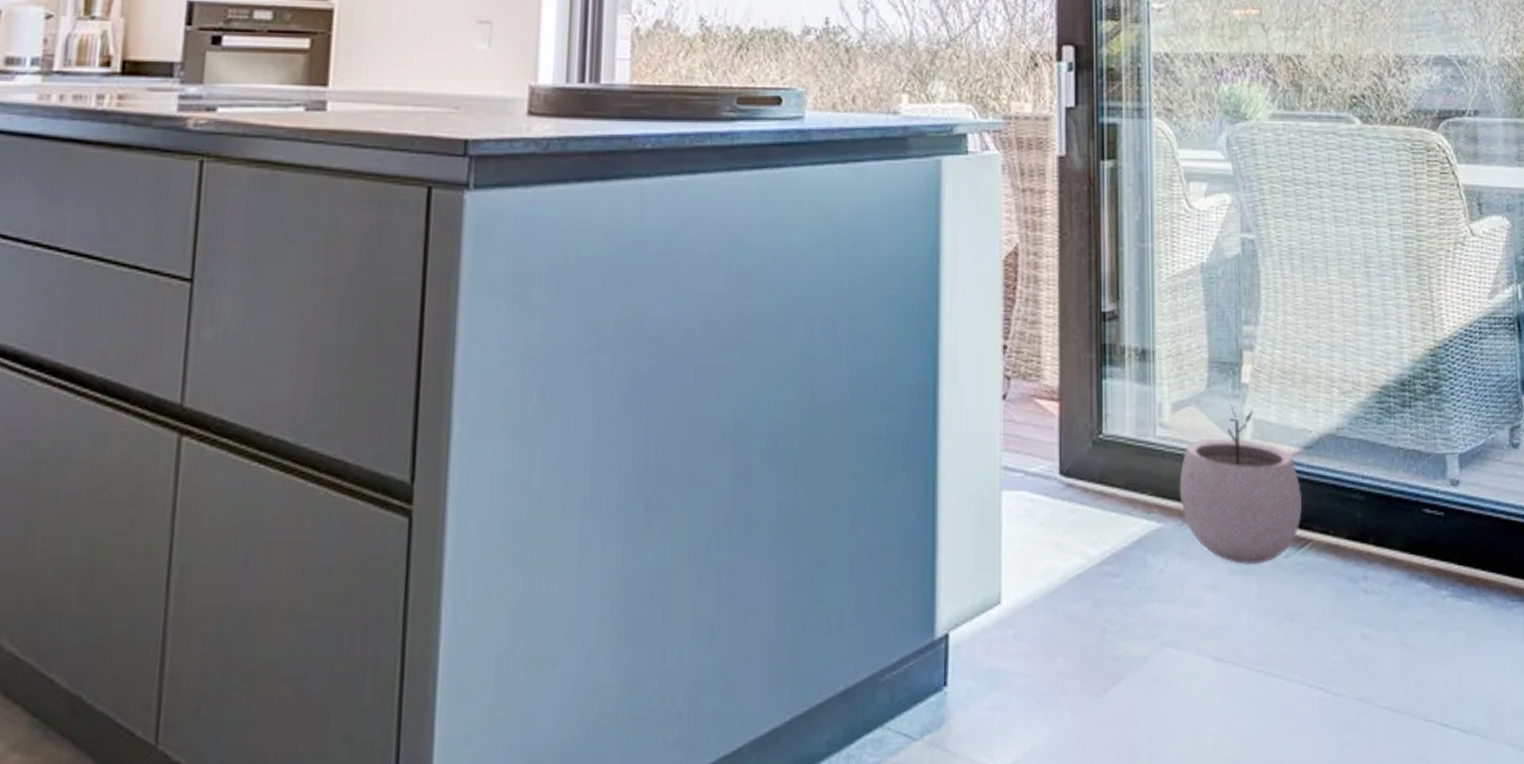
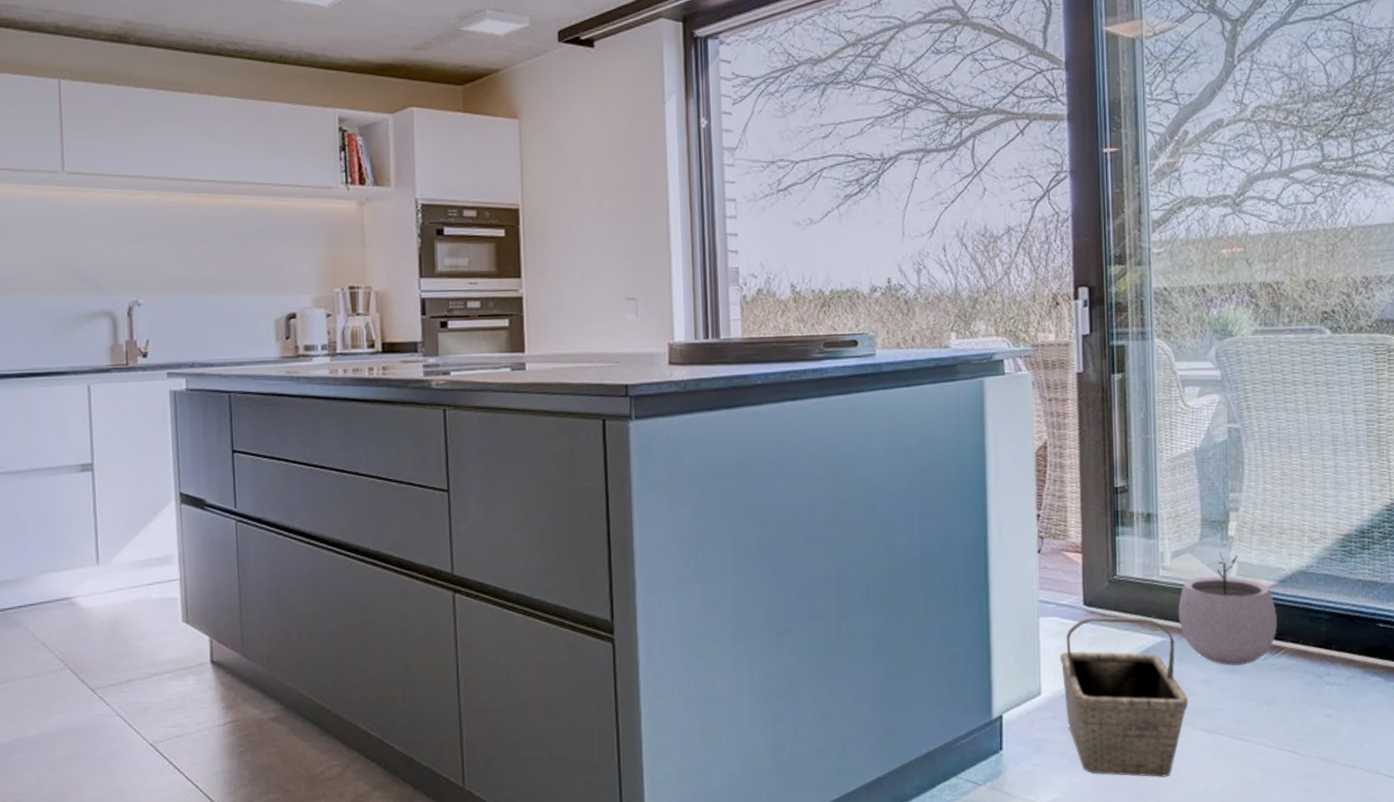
basket: none [1026,491,1192,727] -> present [1059,616,1189,777]

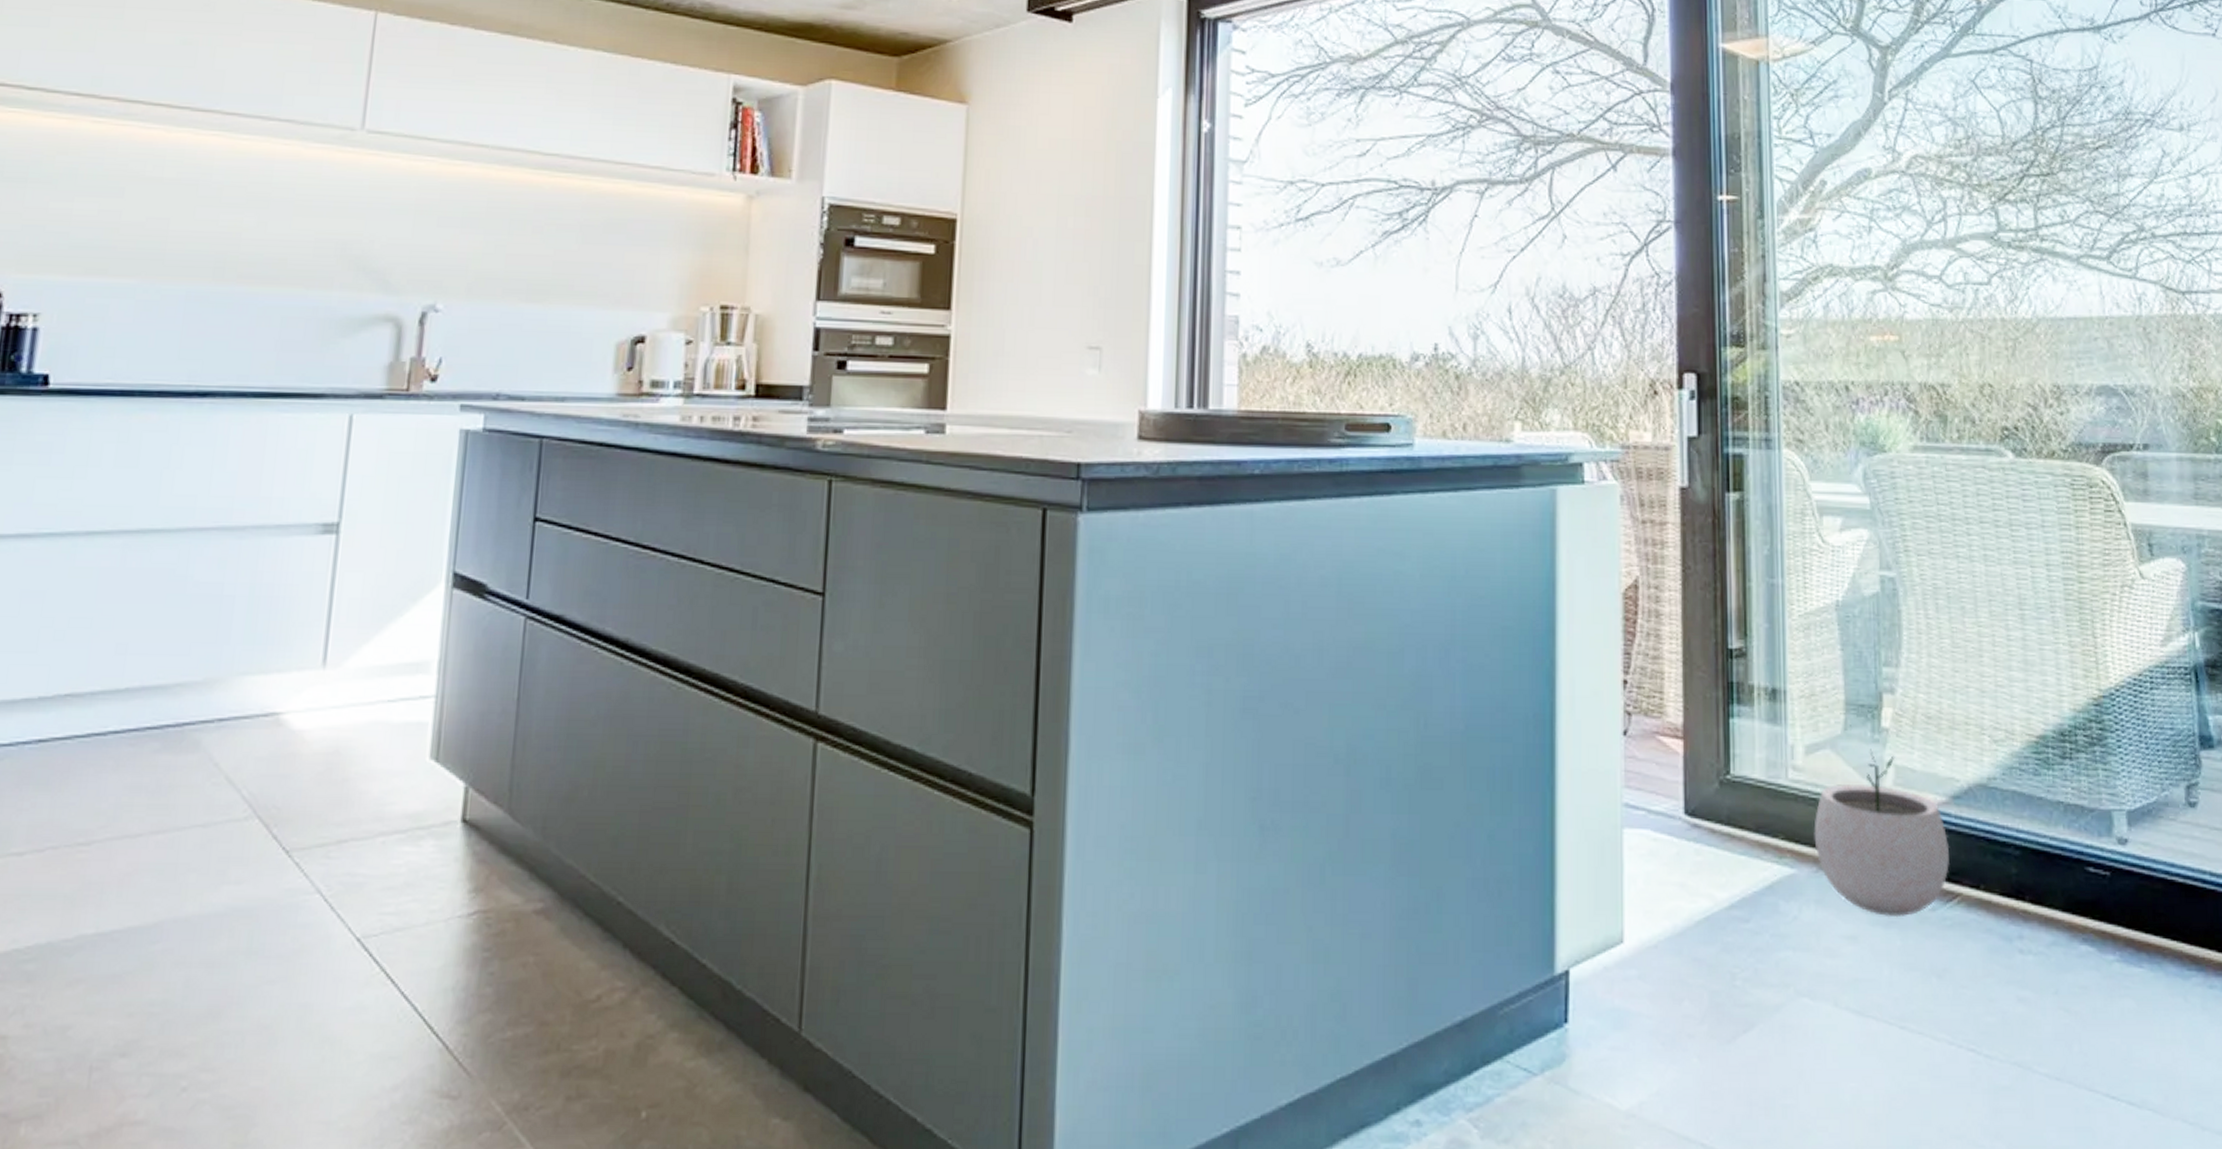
basket: present [1059,616,1189,777] -> none [1650,832,1828,1078]

